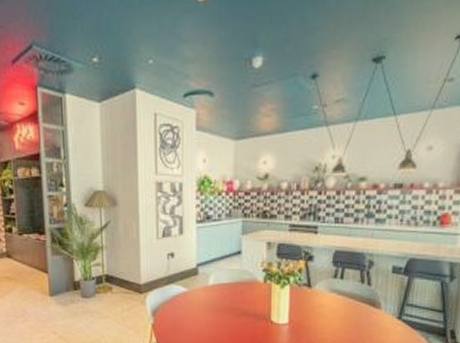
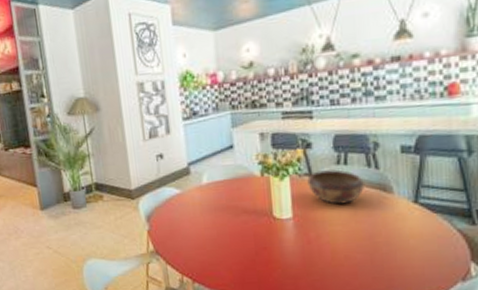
decorative bowl: none [305,282,356,315] -> present [307,169,364,205]

